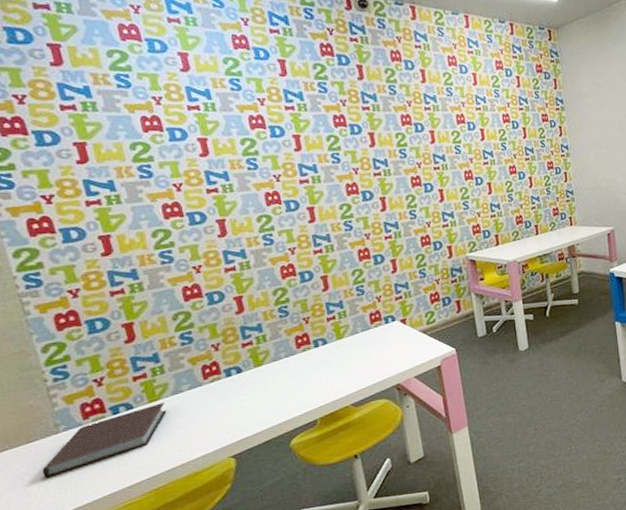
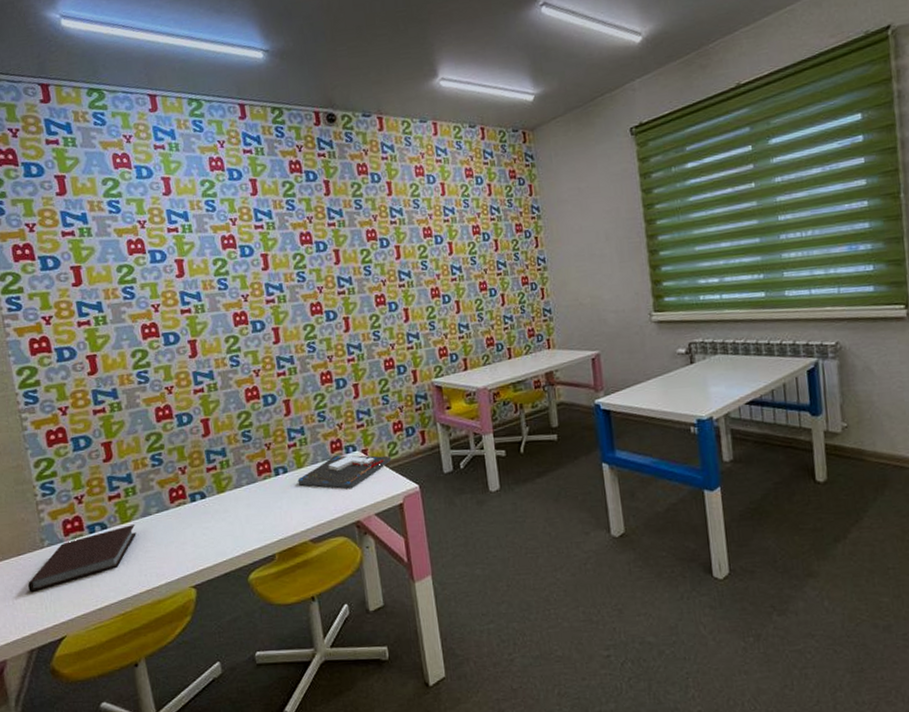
board game: none [337,324,430,356] -> present [297,455,392,489]

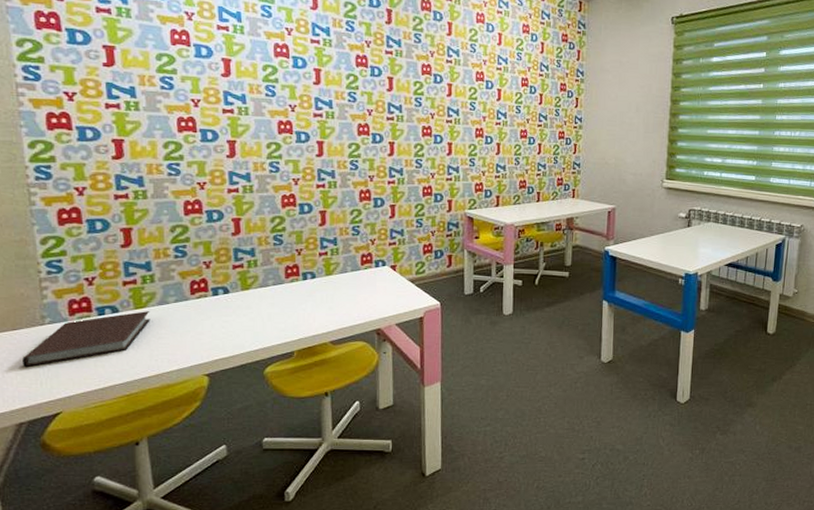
board game: present [297,455,392,489] -> none [325,267,418,300]

